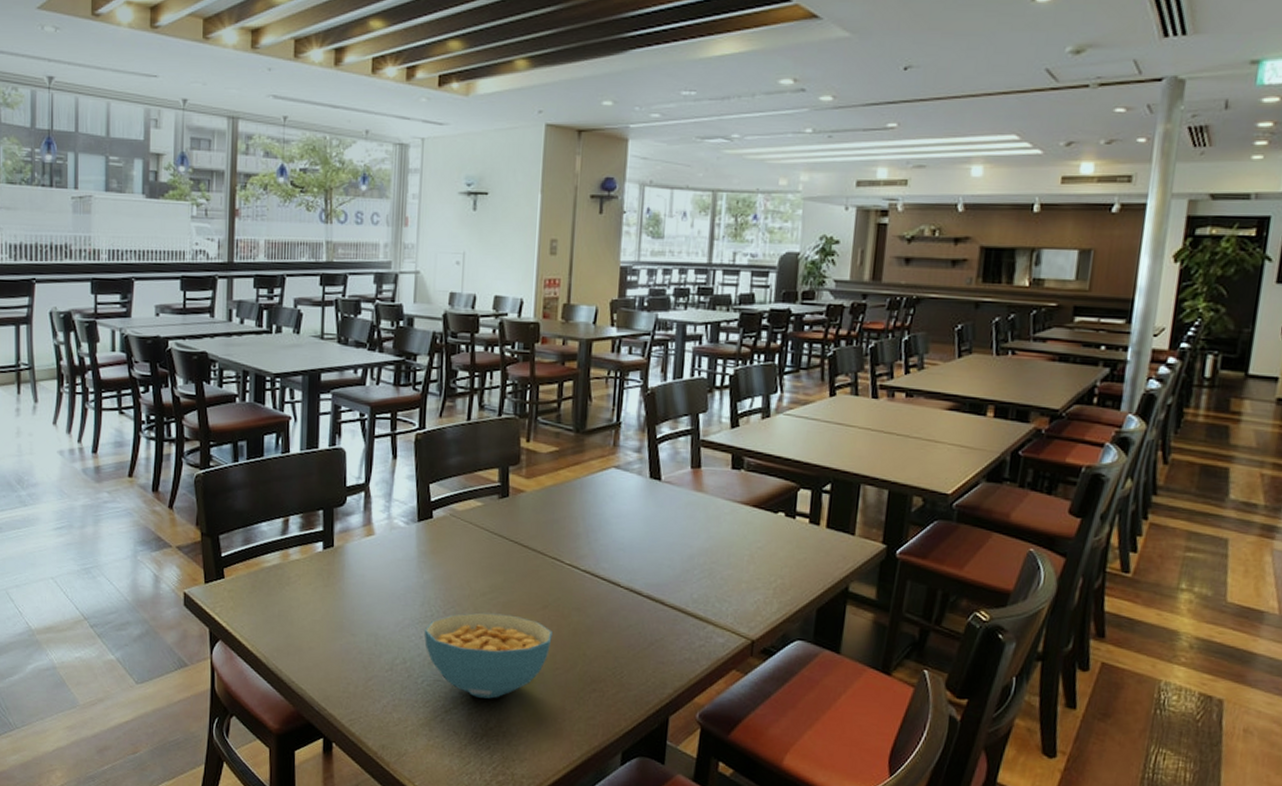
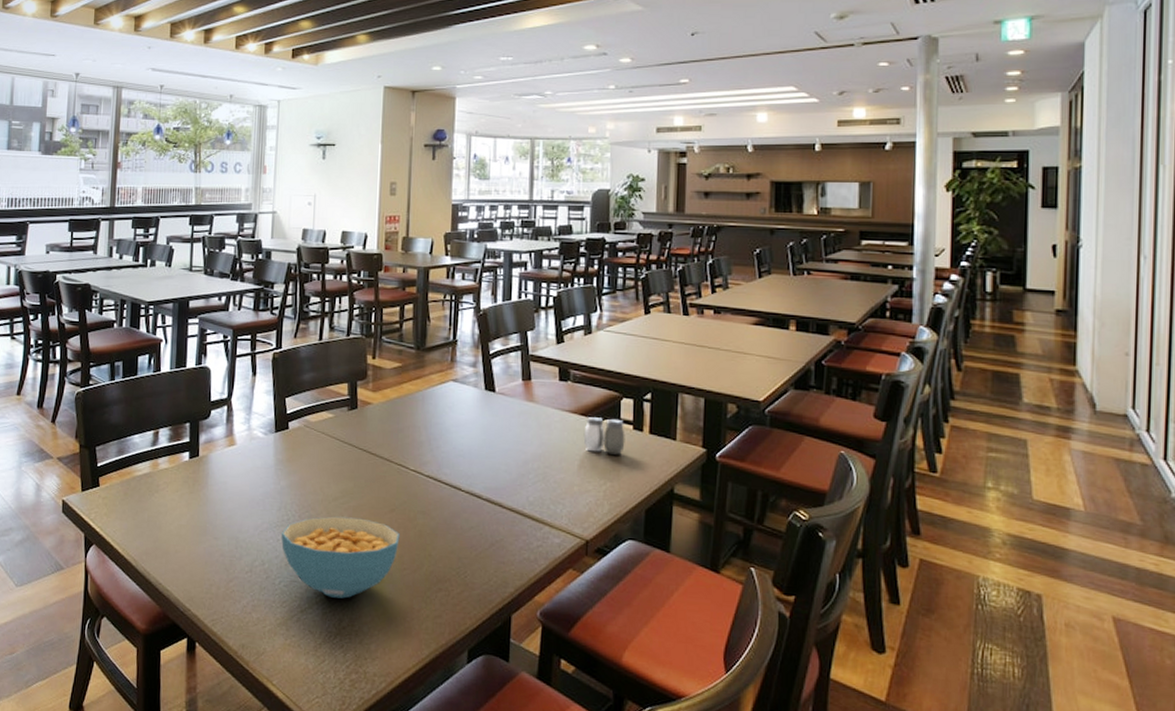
salt and pepper shaker: none [754,509,801,550] -> present [583,417,625,455]

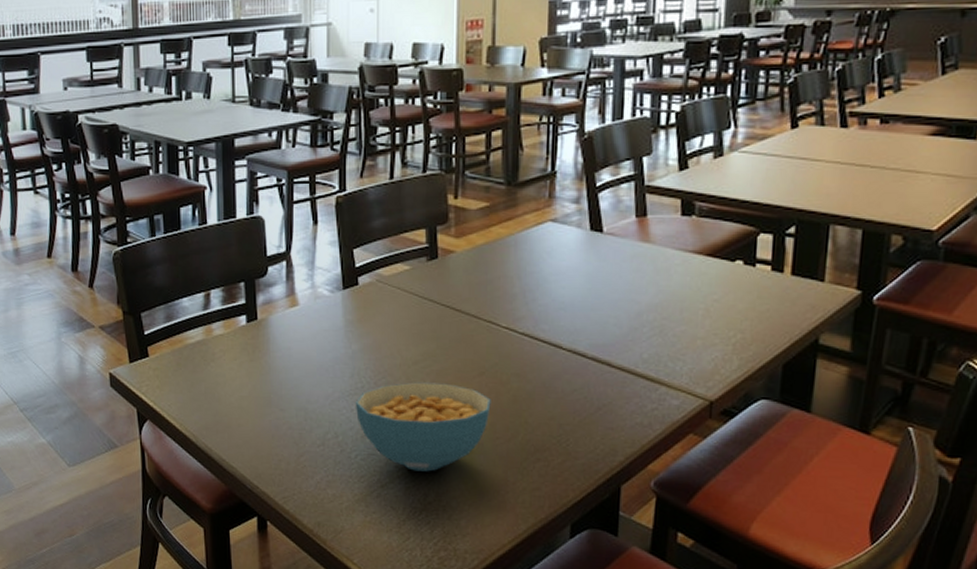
salt and pepper shaker: present [583,417,625,455] -> none [709,258,762,301]

